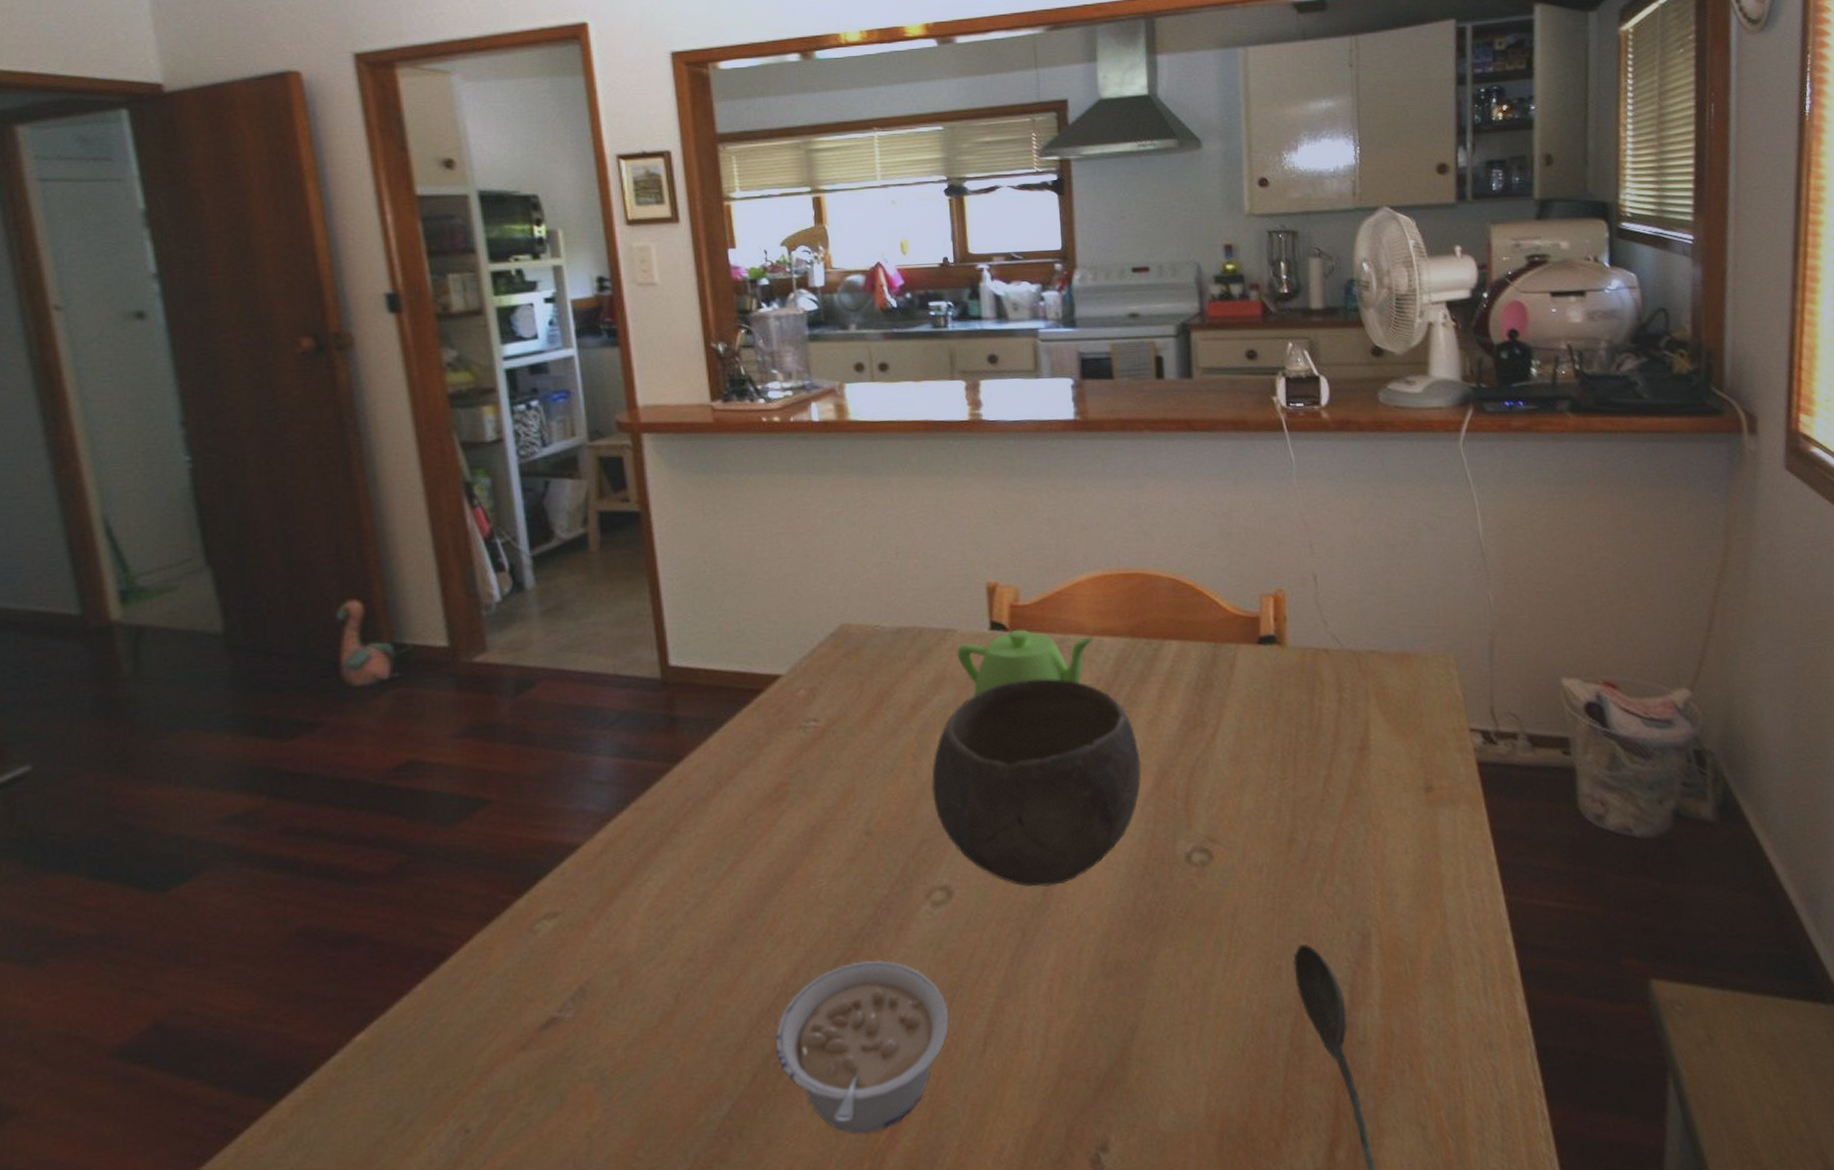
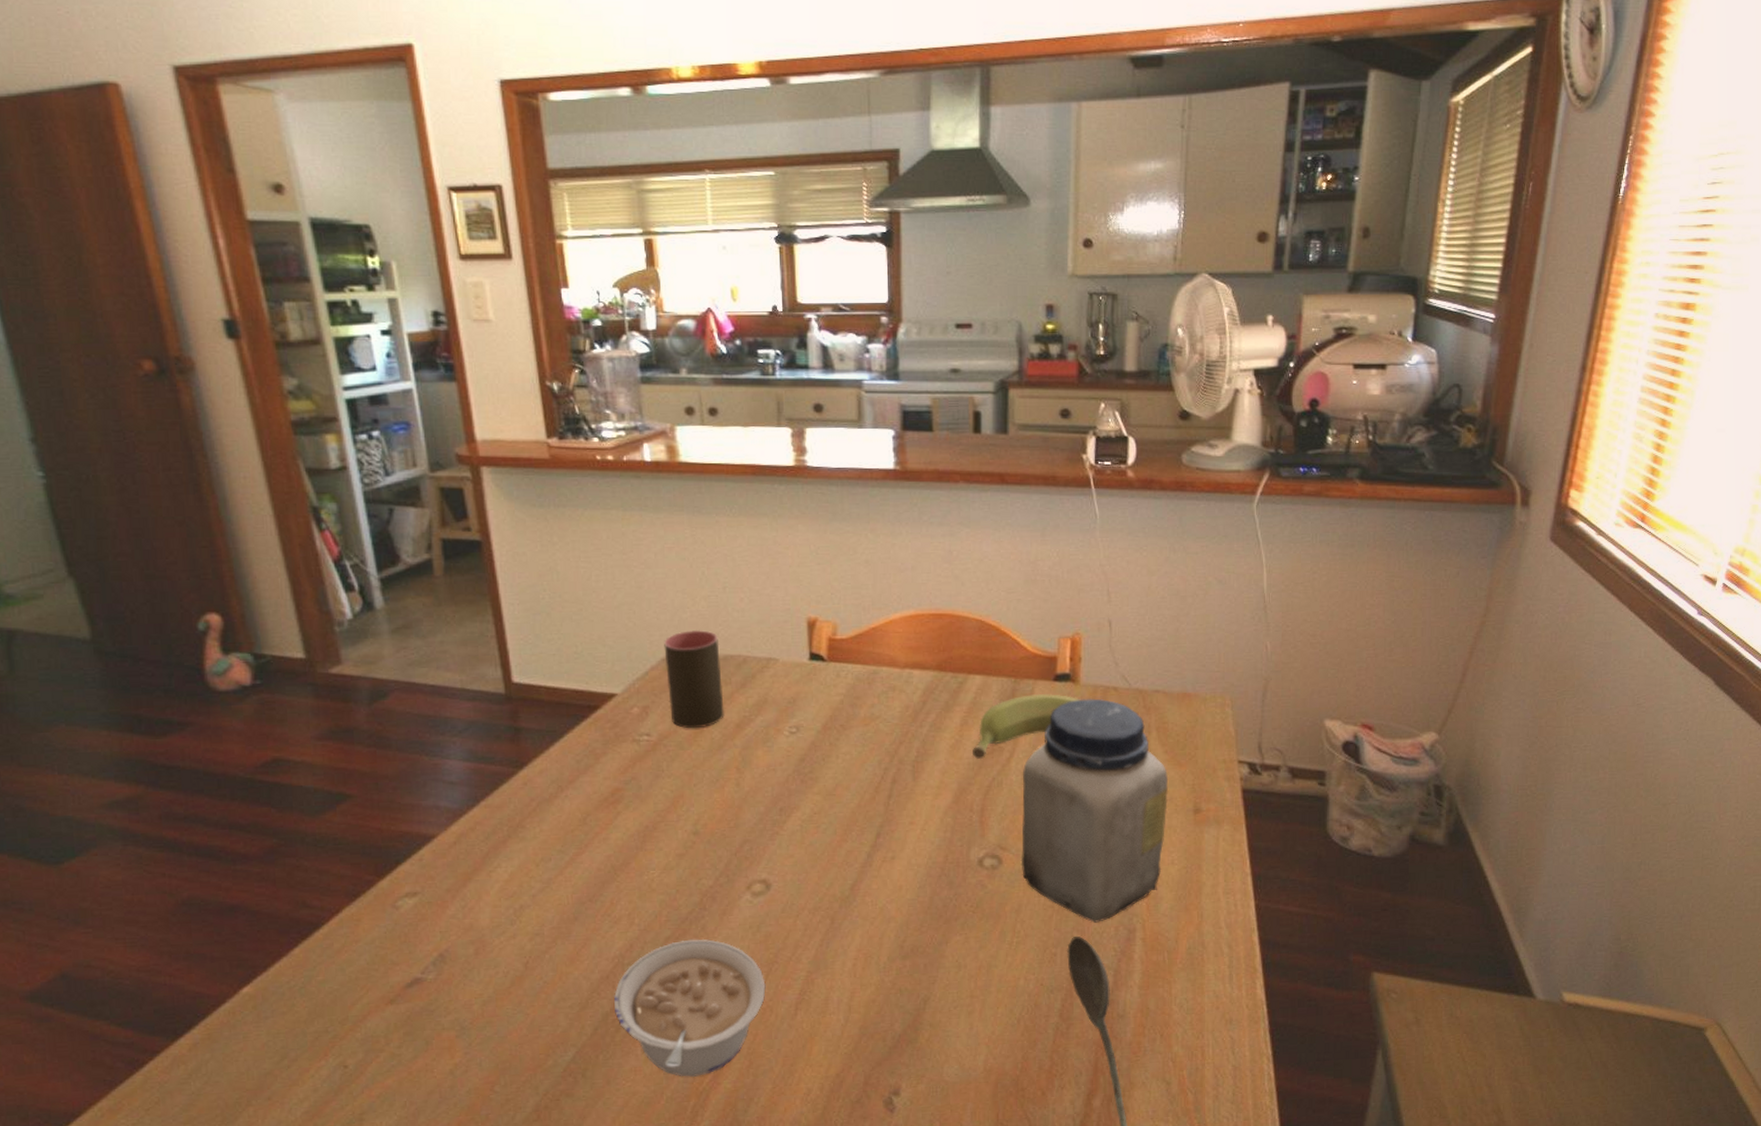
cup: none [833,600,899,712] -> present [664,629,725,729]
bowl: present [931,679,1142,887] -> none [753,705,943,883]
teapot: present [957,629,1095,696] -> none [778,660,906,718]
banana: none [1173,658,1289,737] -> present [973,693,1081,760]
jar: none [1230,662,1395,927] -> present [1020,698,1169,923]

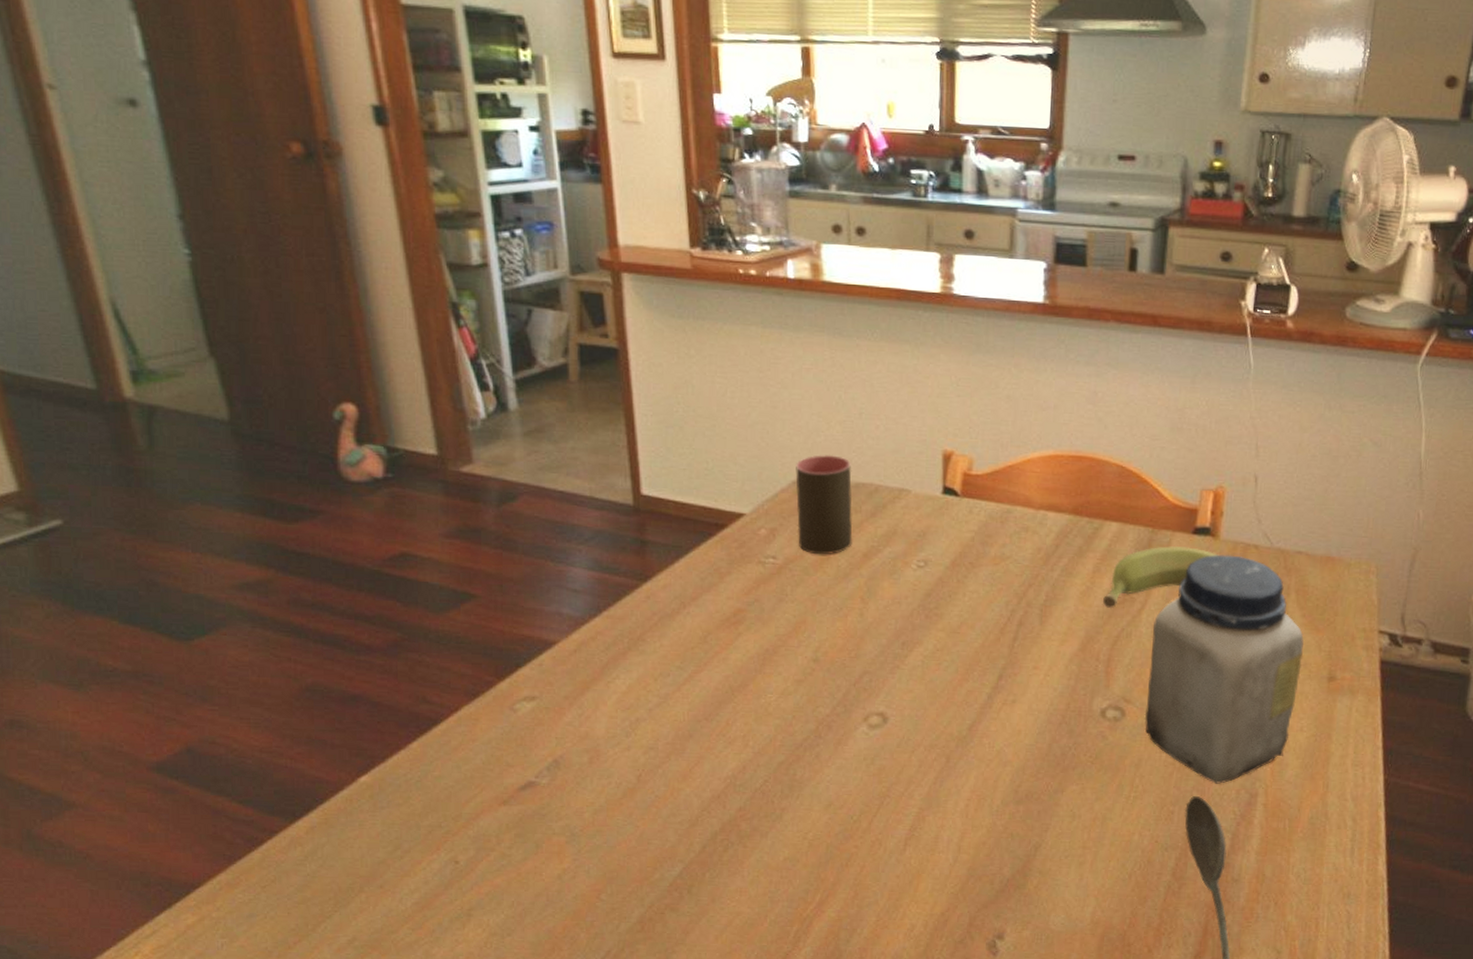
legume: present [613,938,766,1077] -> none [723,766,877,903]

